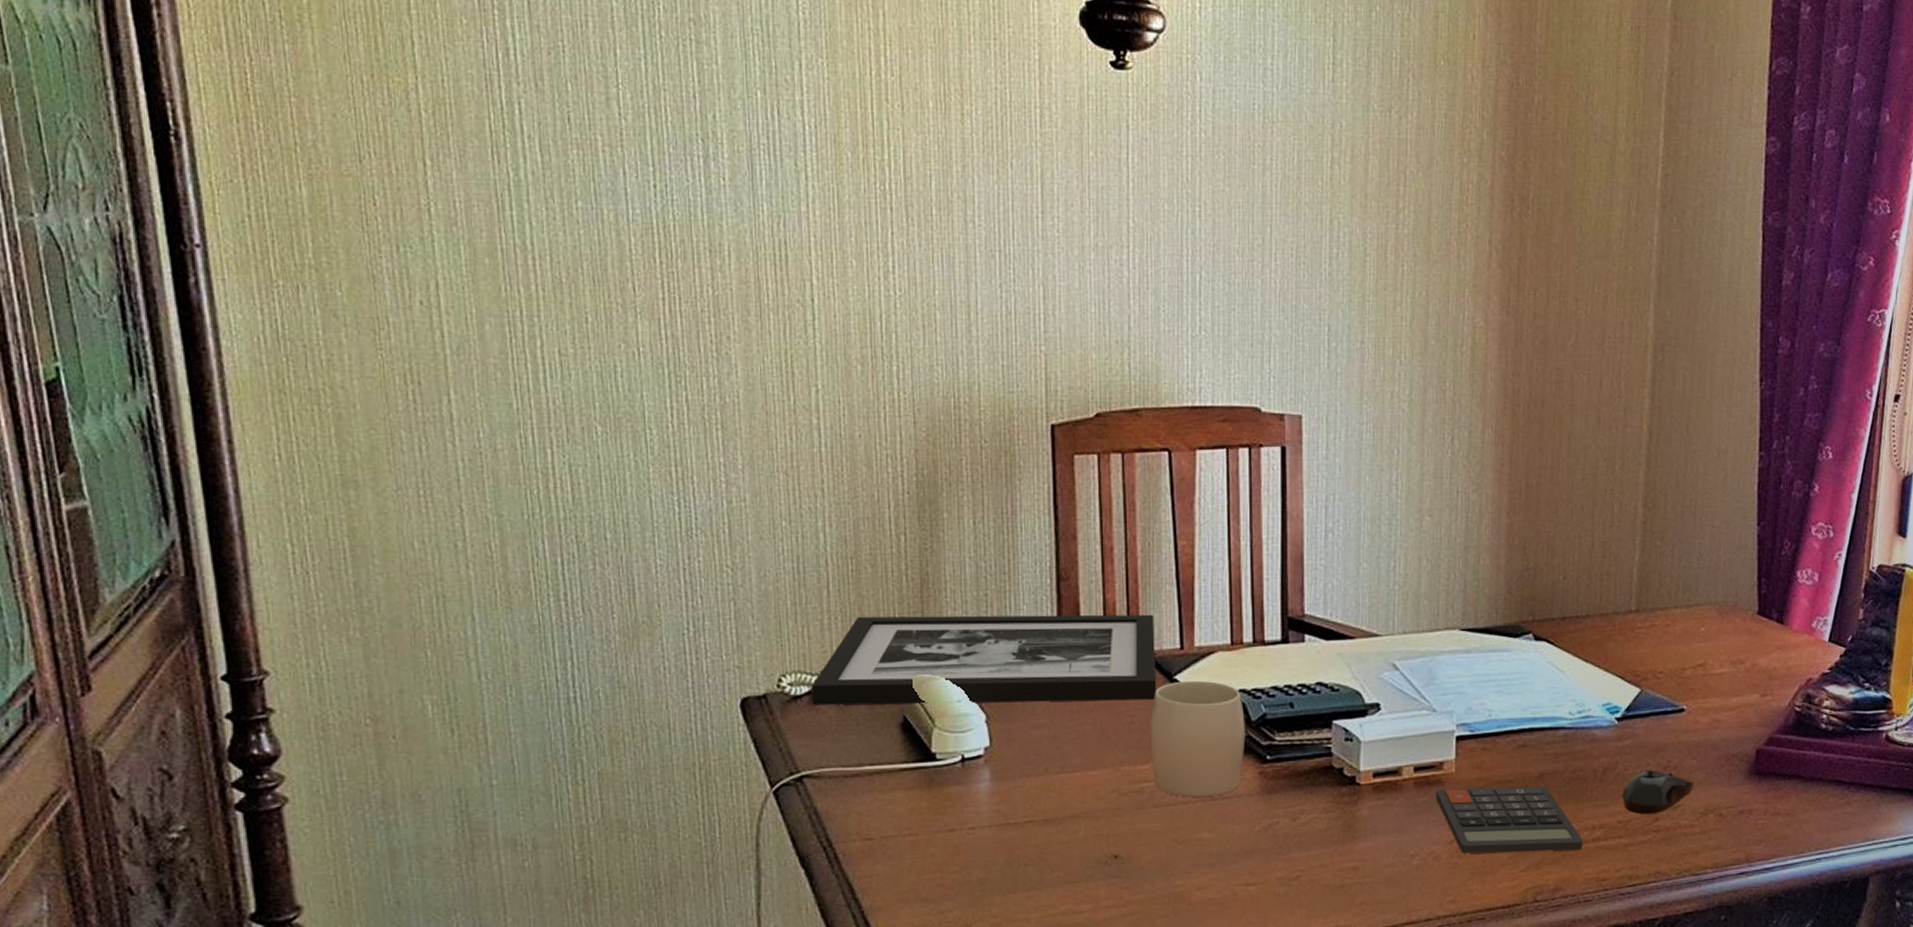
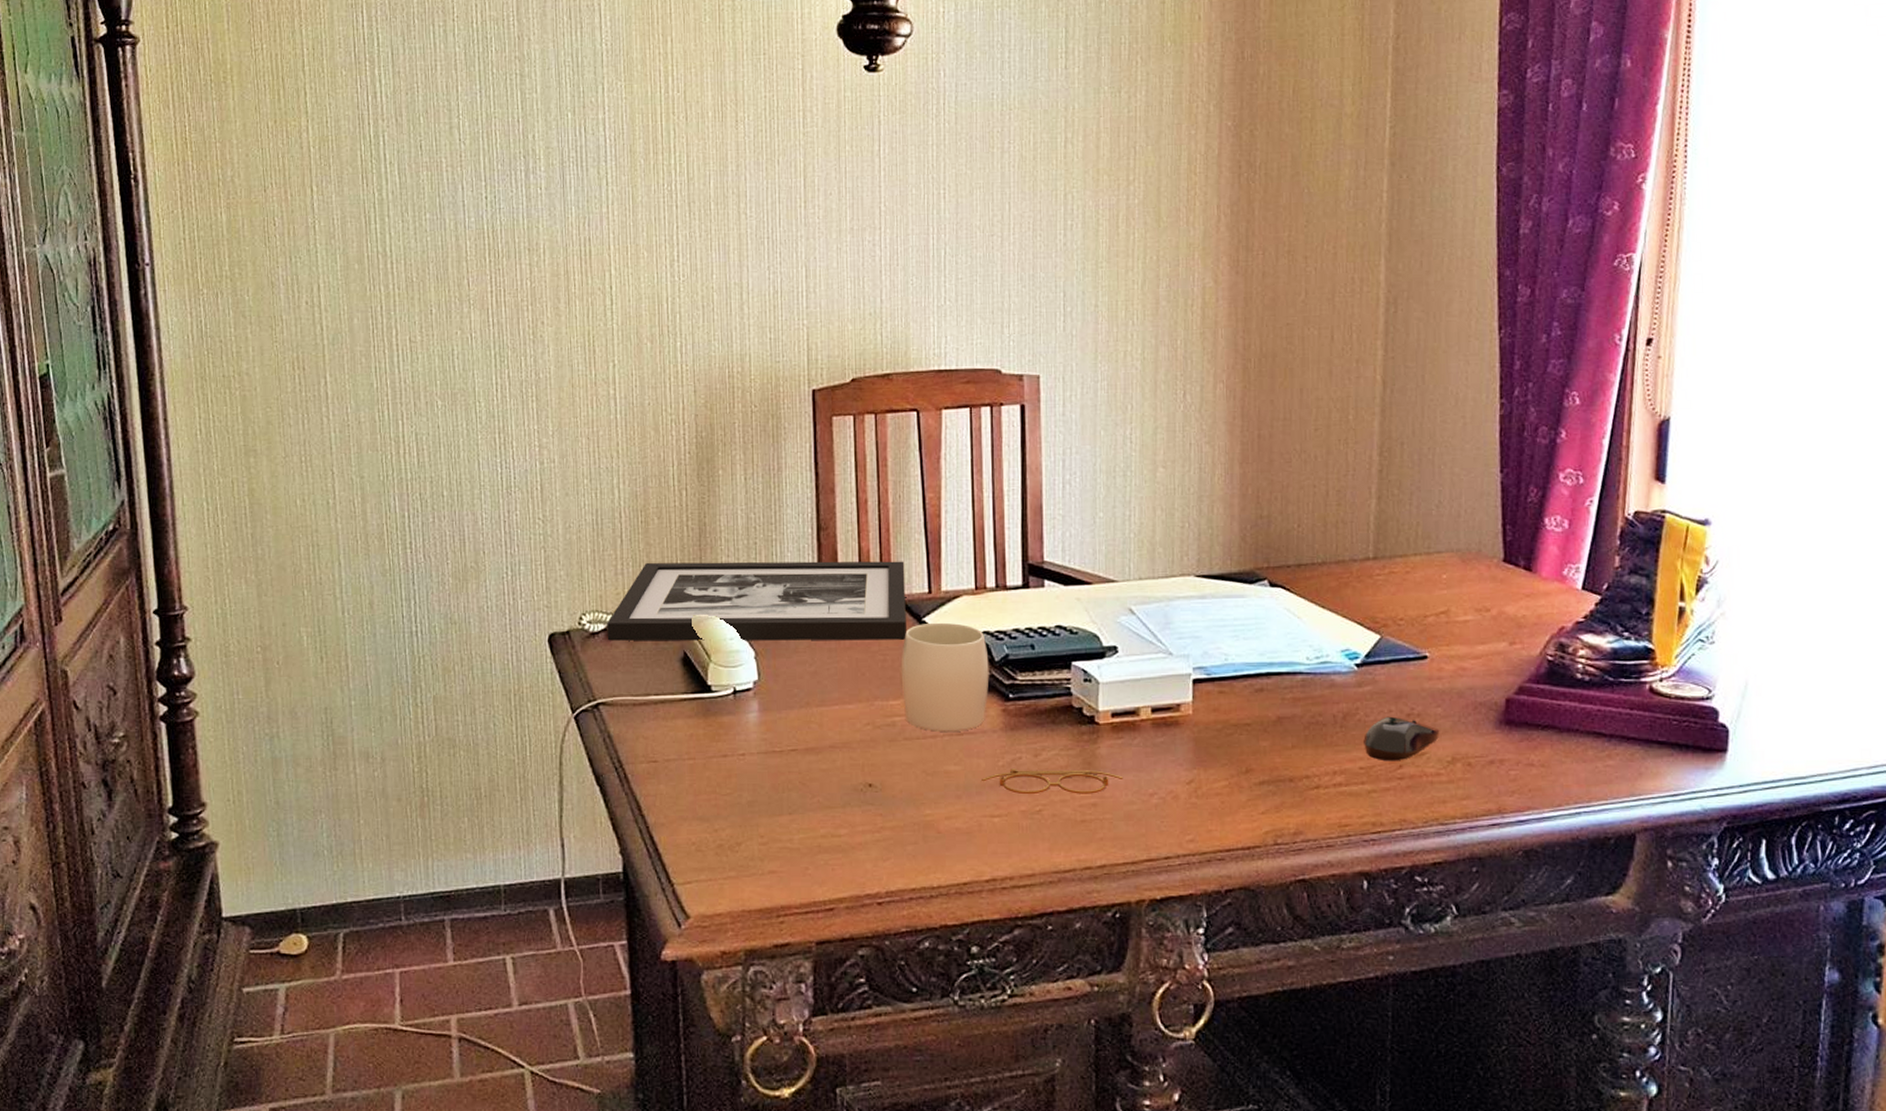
glasses: none [1237,833,1385,861] -> present [982,769,1124,795]
calculator: present [1436,786,1583,854] -> none [1174,730,1324,795]

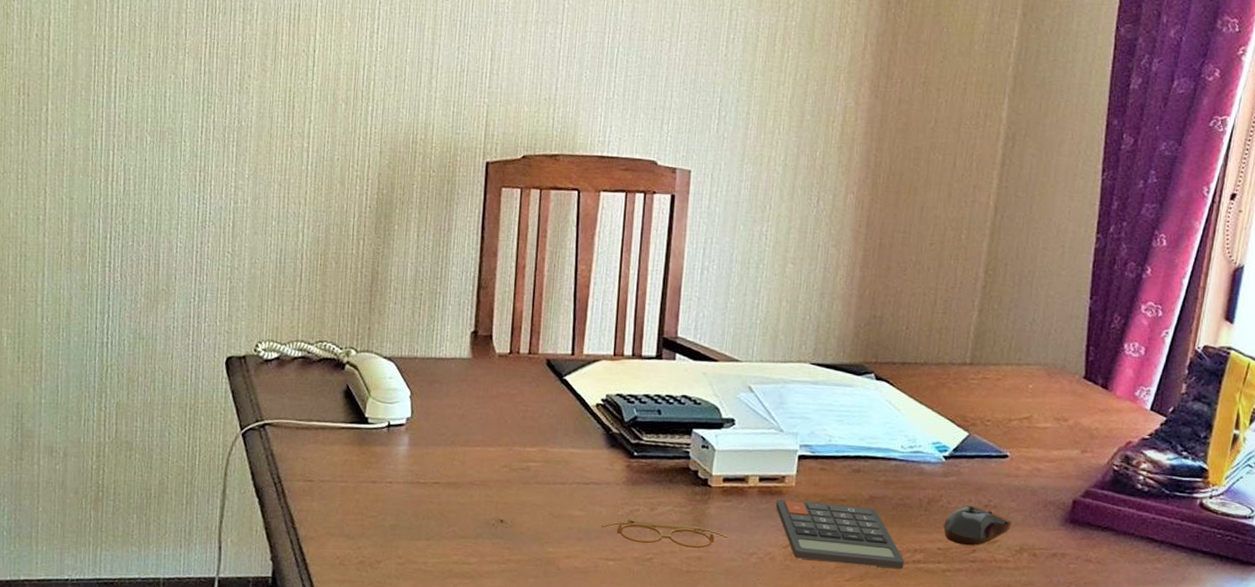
picture frame: present [607,561,906,641] -> none [279,301,553,394]
mug: present [901,622,989,732] -> none [538,381,620,481]
calculator: none [1174,730,1324,795] -> present [776,498,904,569]

